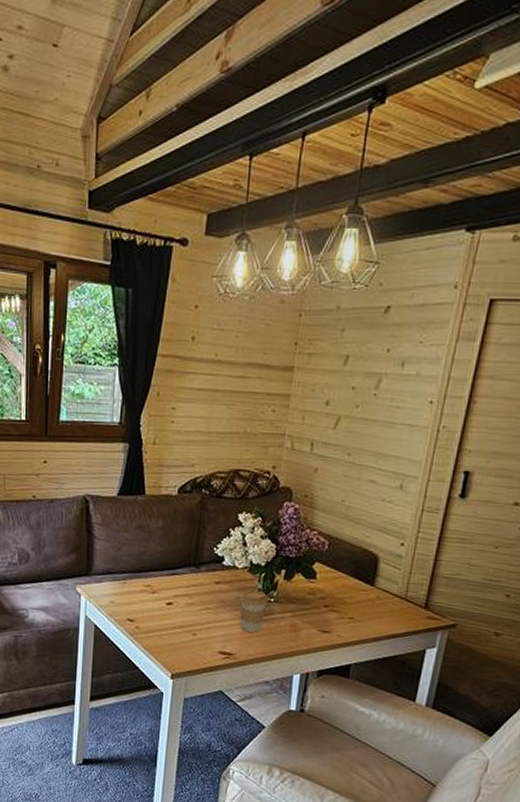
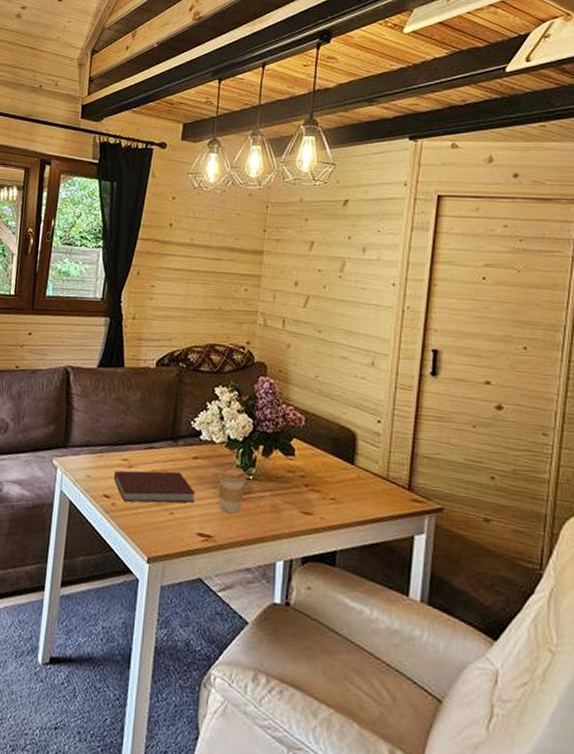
notebook: none [138,595,218,626] -> present [114,470,196,503]

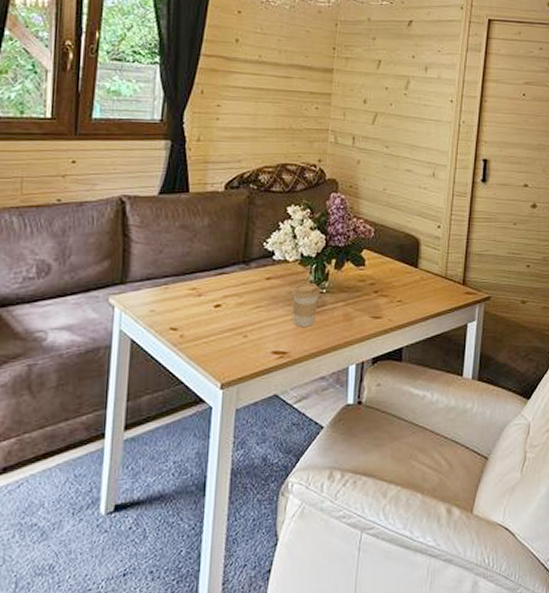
notebook: present [114,470,196,503] -> none [182,294,270,333]

